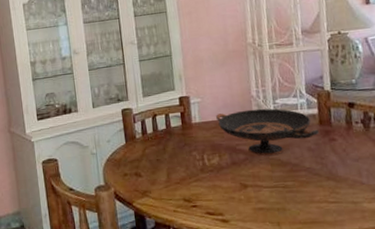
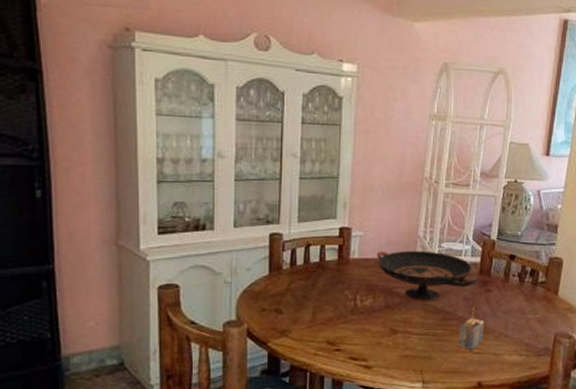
architectural model: none [309,156,337,200] -> present [458,306,485,350]

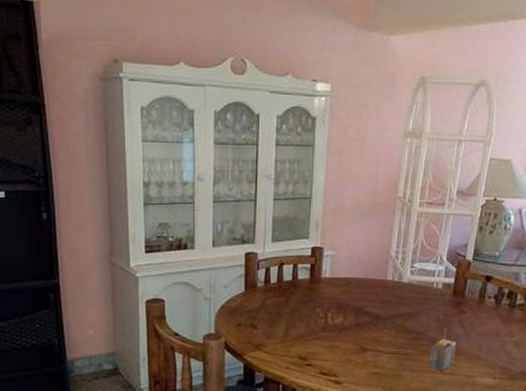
decorative bowl: present [377,250,477,301] -> none [348,270,450,321]

